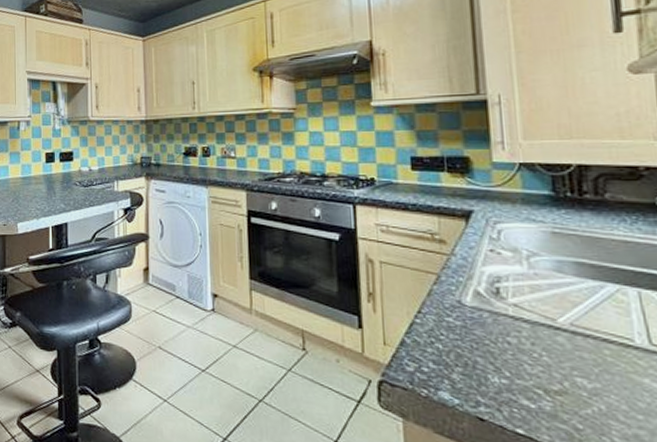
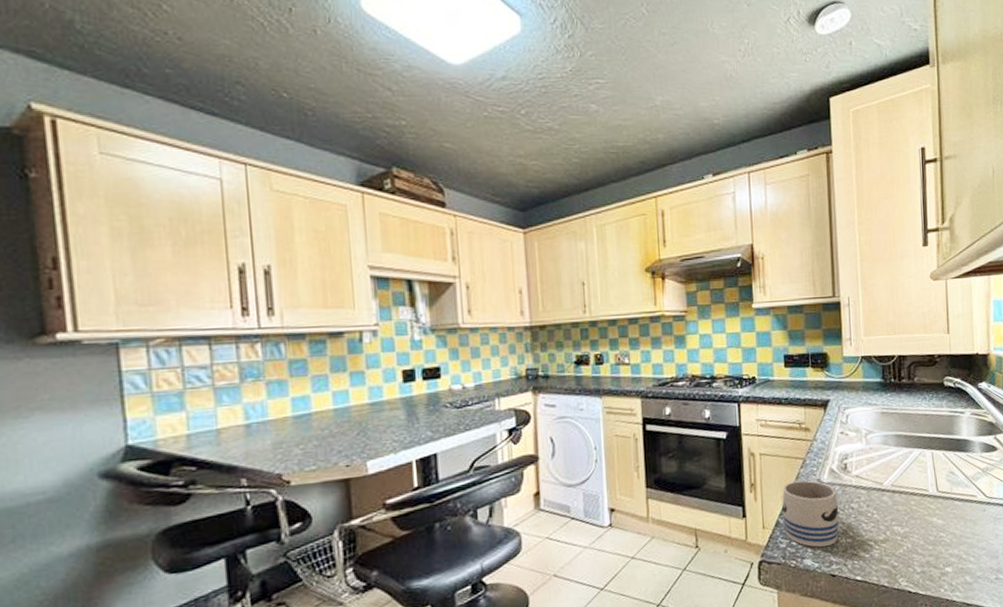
mug: none [408,298,490,382] -> present [782,480,840,547]

